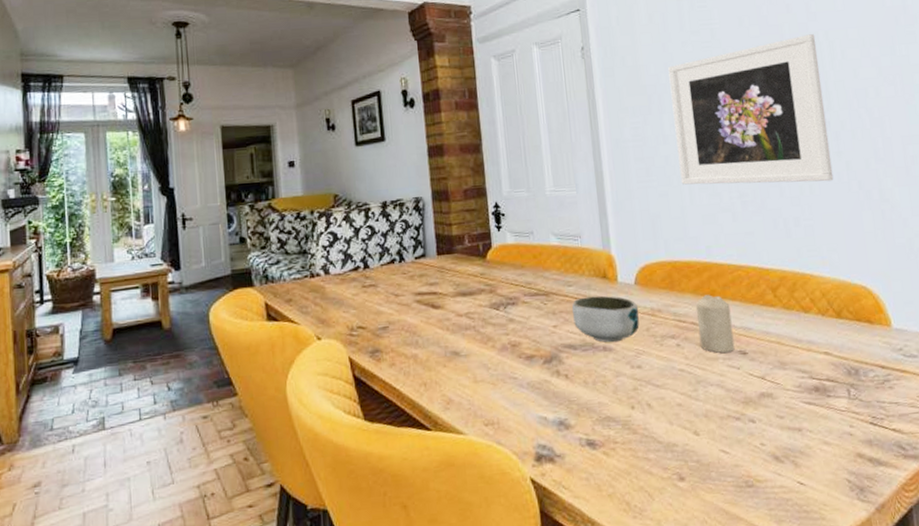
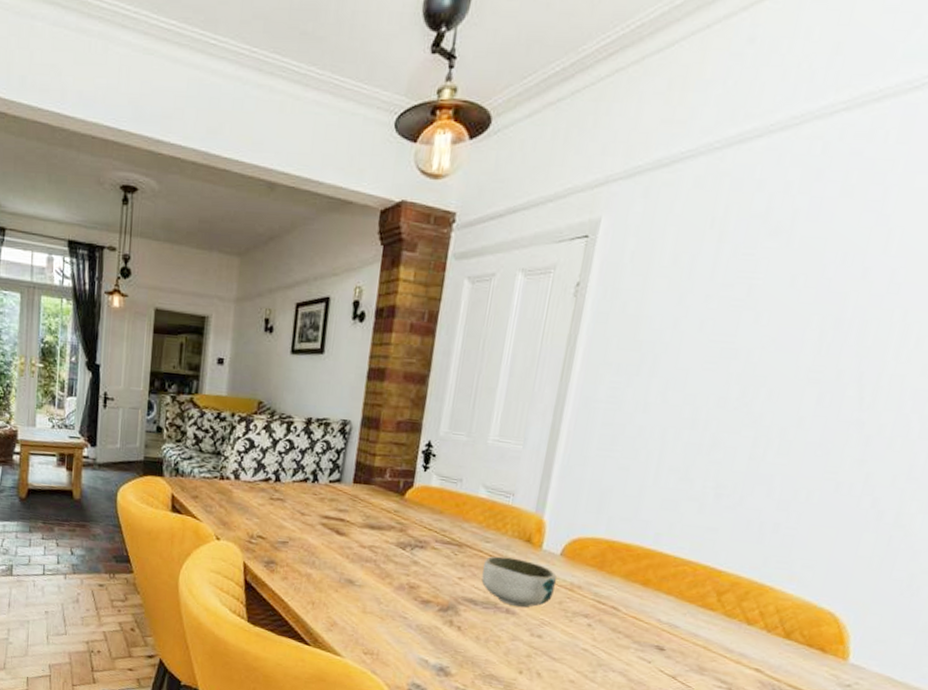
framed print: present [668,34,834,185] -> none [649,310,889,492]
candle: present [695,295,735,353] -> none [614,582,662,645]

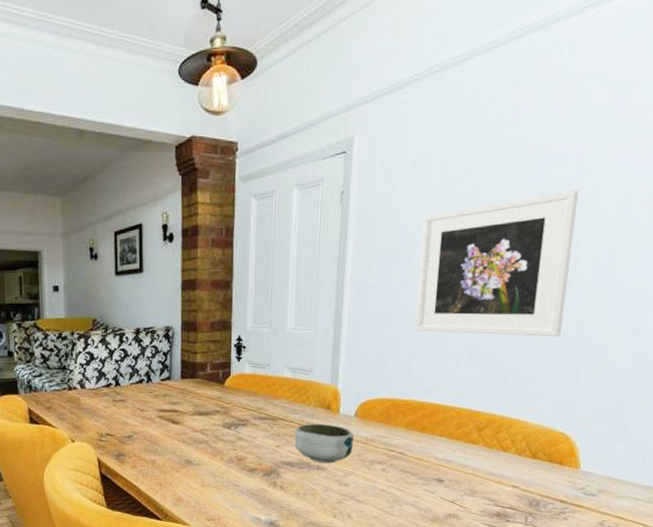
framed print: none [649,310,889,492] -> present [414,190,579,337]

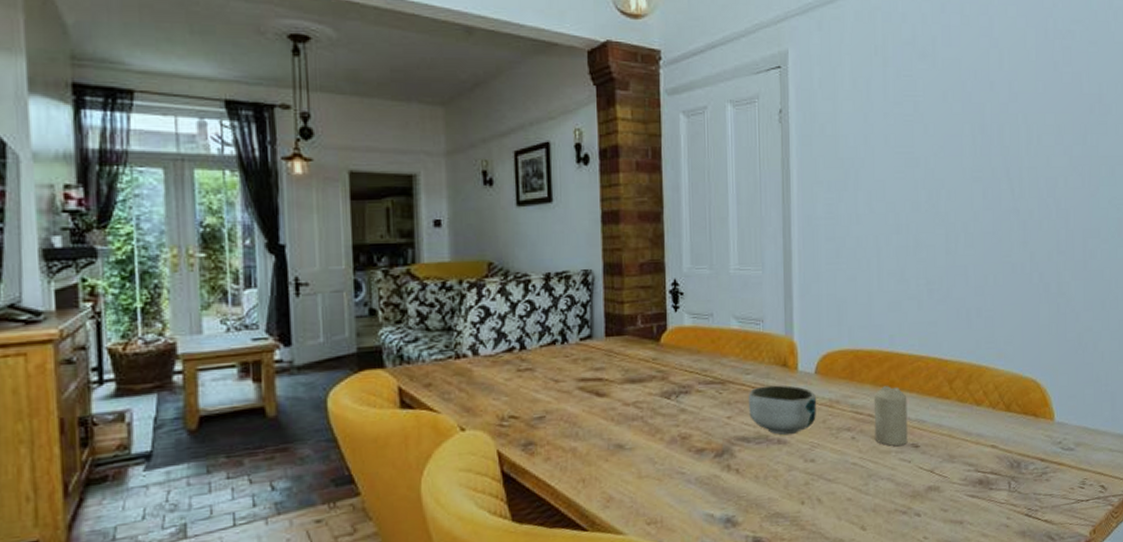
candle: none [403,430,437,479] -> present [873,386,908,446]
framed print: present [414,190,579,337] -> none [868,116,1017,272]

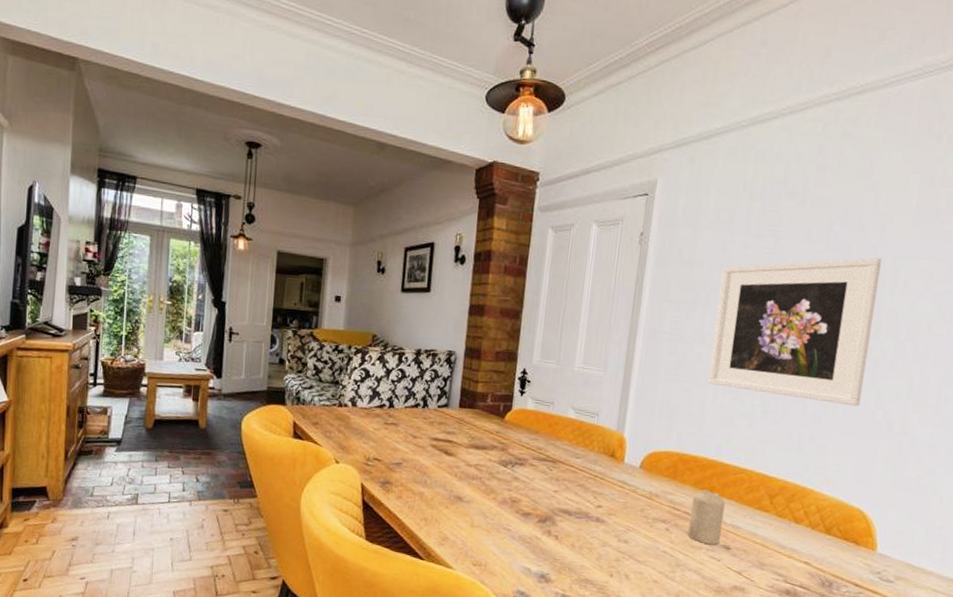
bowl: present [749,385,817,436] -> none [574,470,638,517]
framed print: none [868,116,1017,272] -> present [708,257,882,407]

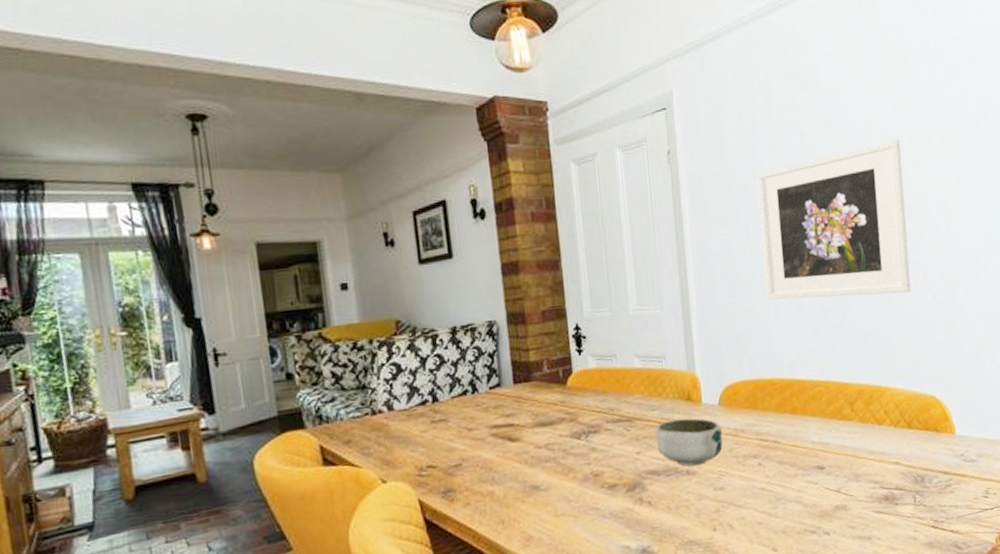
bowl: none [574,470,638,517] -> present [656,418,723,467]
candle: present [688,490,726,545] -> none [777,412,813,470]

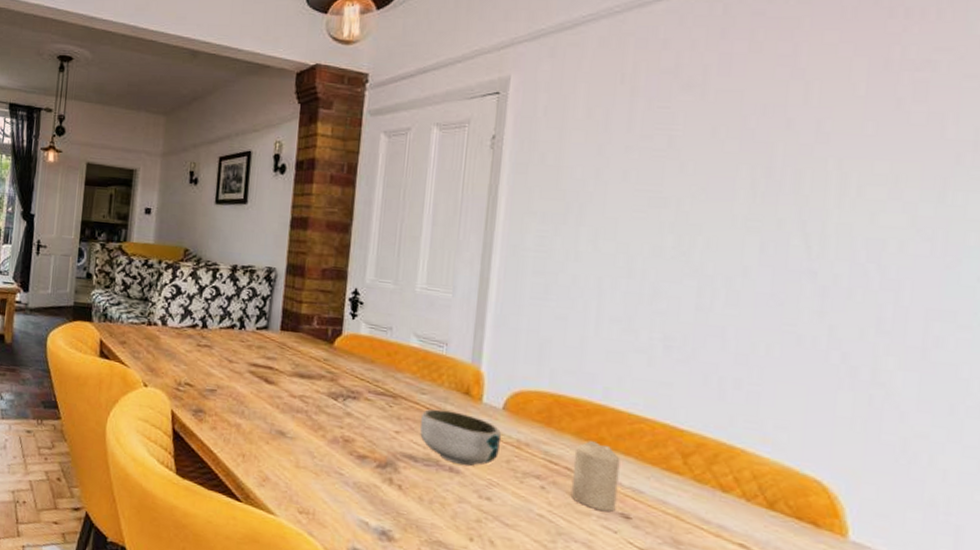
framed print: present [756,139,911,300] -> none [587,159,822,346]
candle: none [777,412,813,470] -> present [570,441,620,512]

